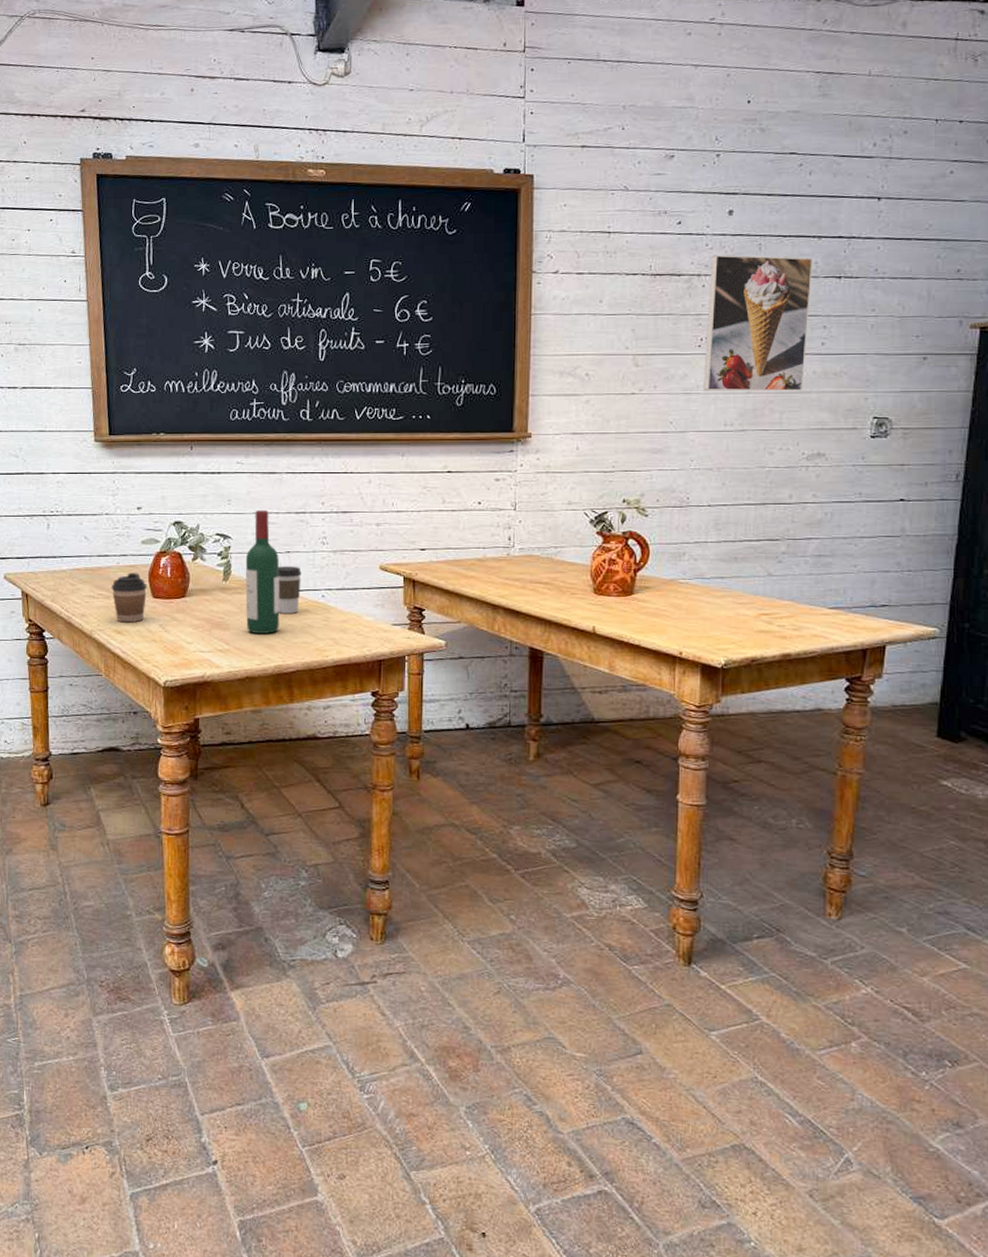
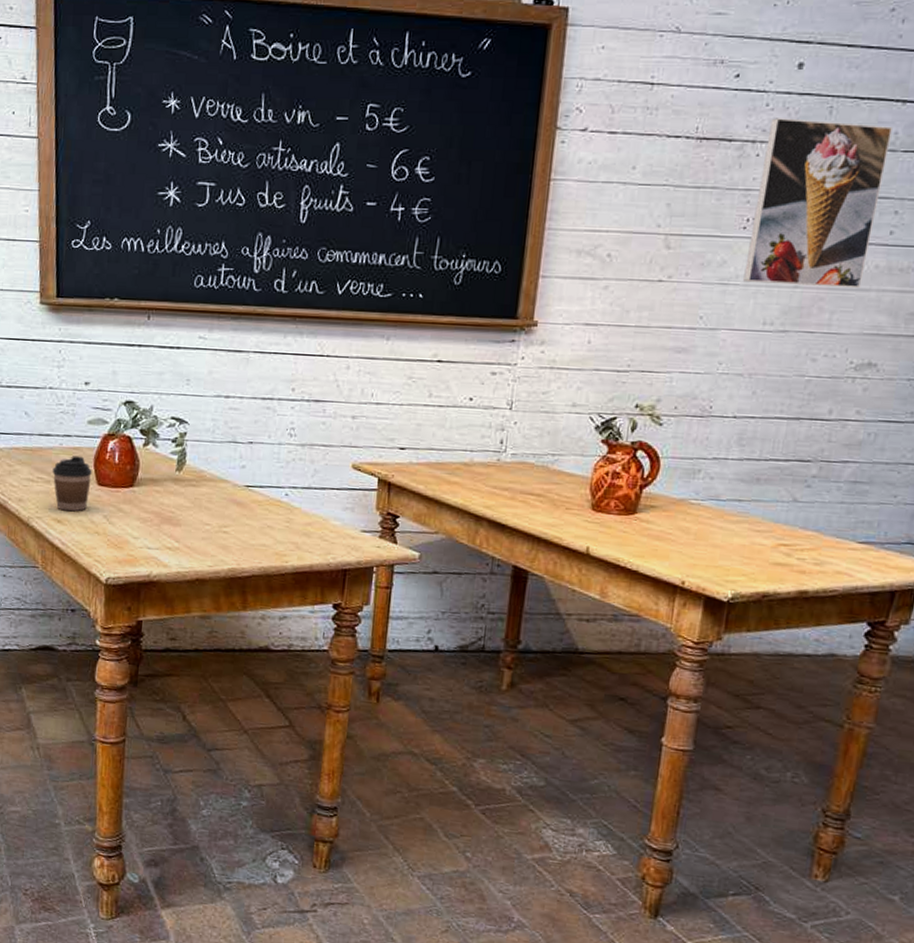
wine bottle: present [245,509,280,634] -> none [199,392,240,533]
coffee cup: present [277,566,301,614] -> none [236,458,264,512]

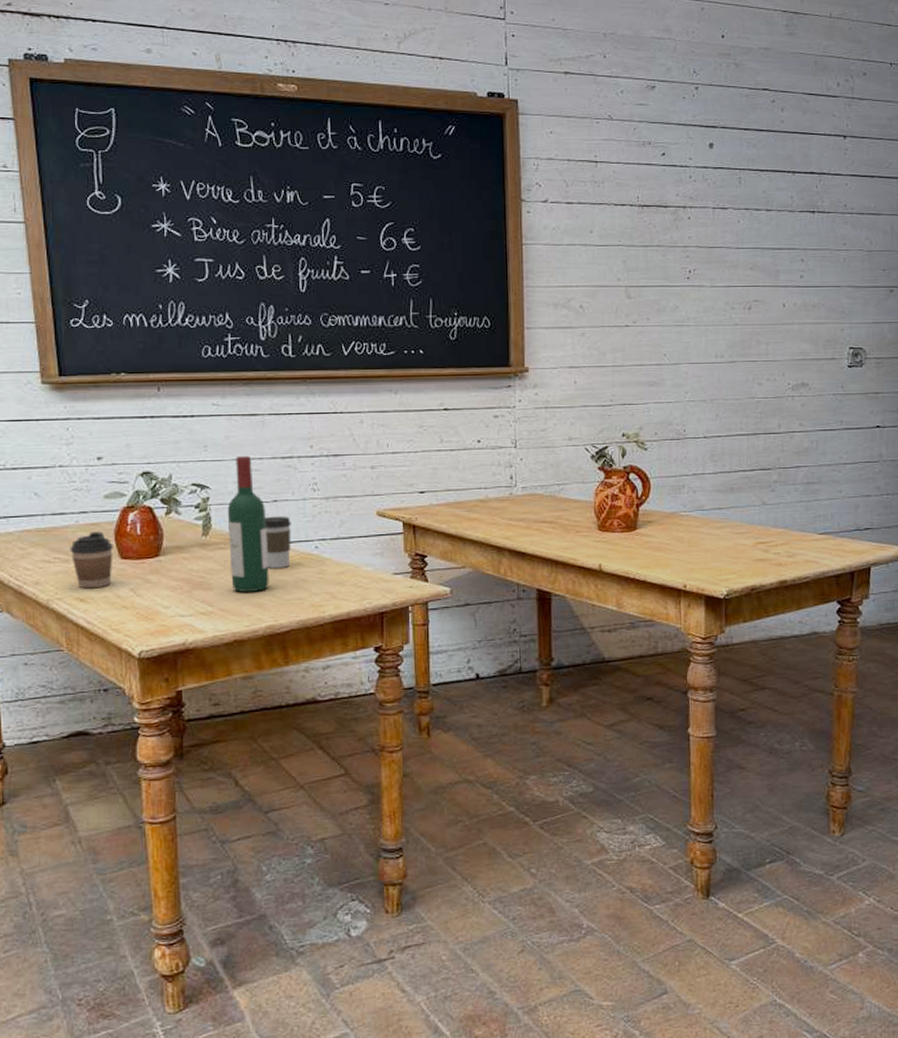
wine bottle: none [199,392,240,533] -> present [227,455,269,592]
coffee cup: none [236,458,264,512] -> present [264,516,292,568]
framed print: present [743,118,894,289] -> none [693,187,789,323]

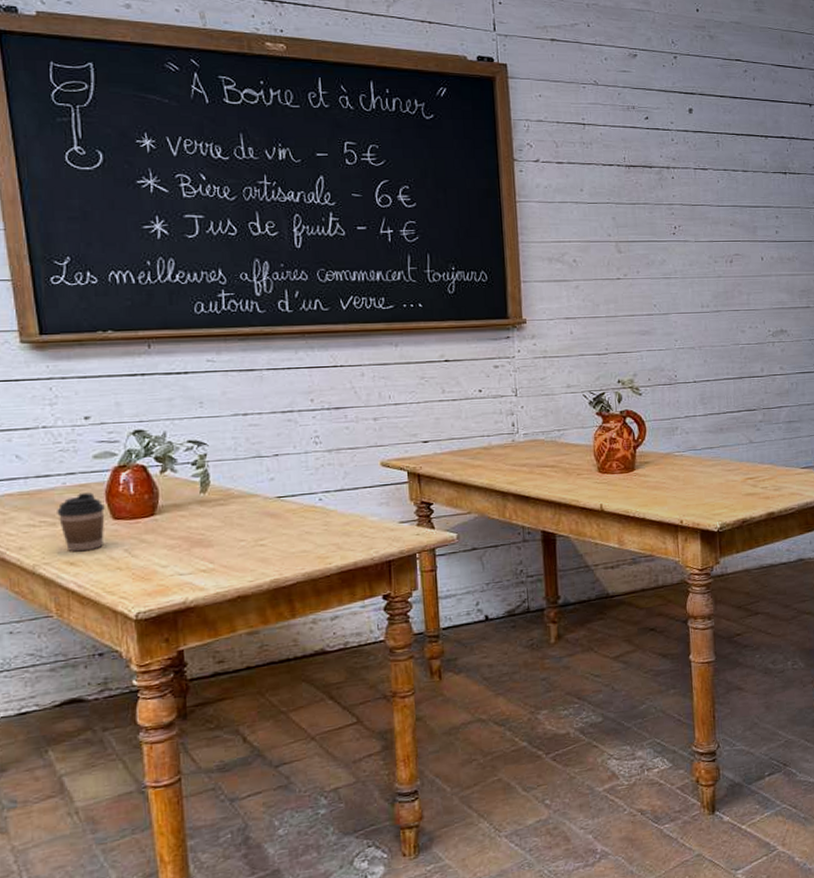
wine bottle: present [227,455,269,592] -> none [226,410,273,548]
coffee cup: present [264,516,292,568] -> none [265,469,294,523]

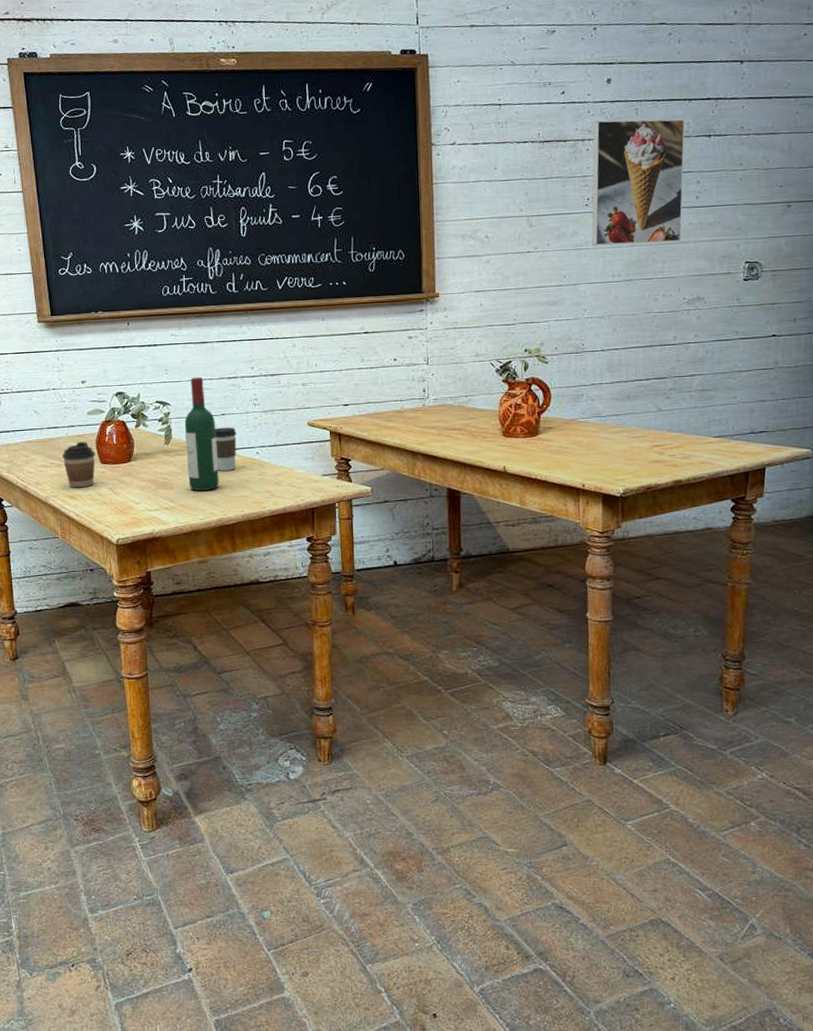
wine bottle: none [226,410,273,548] -> present [184,377,219,491]
coffee cup: none [265,469,294,523] -> present [214,427,237,471]
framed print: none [677,149,765,276] -> present [592,119,686,246]

